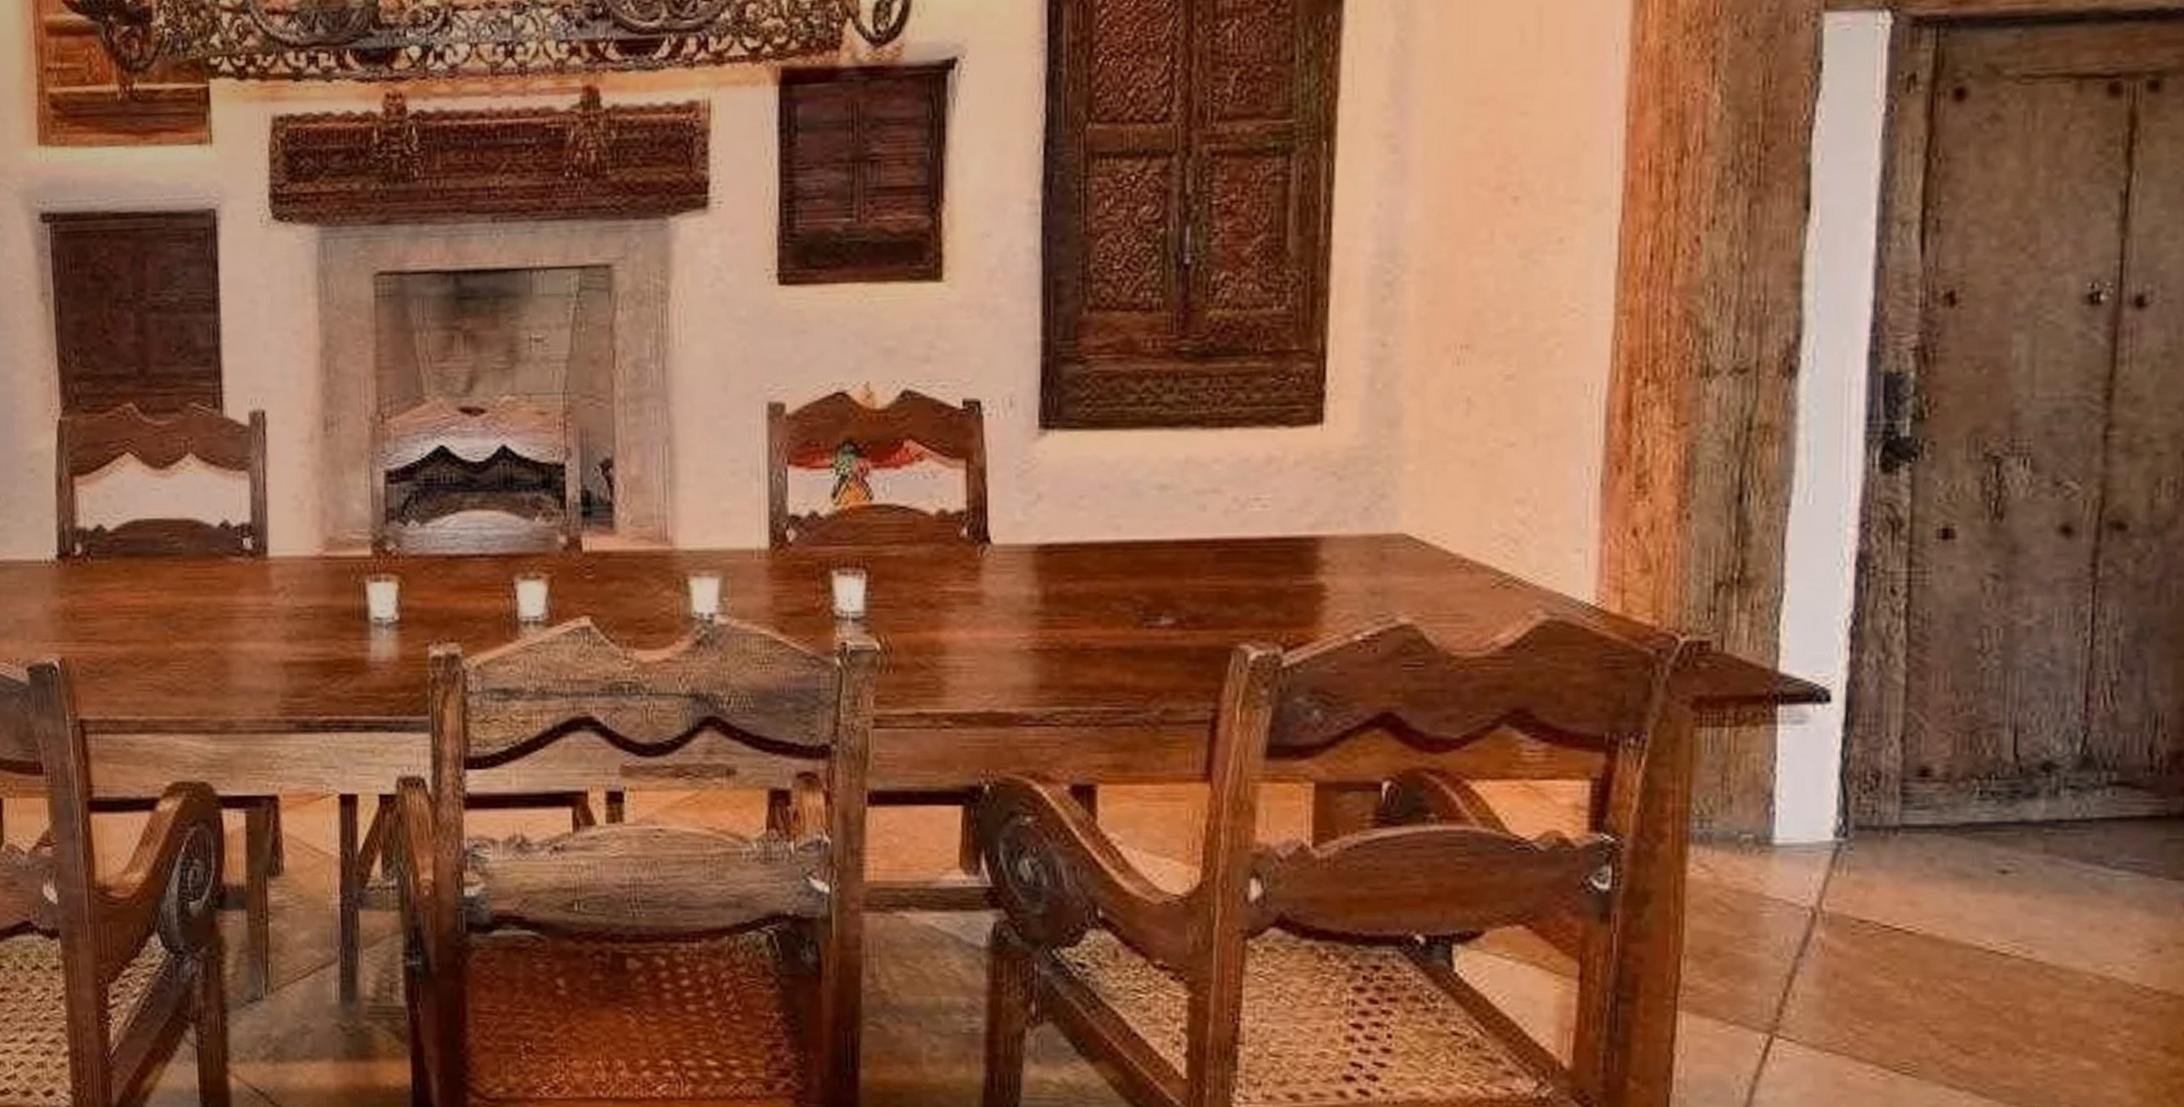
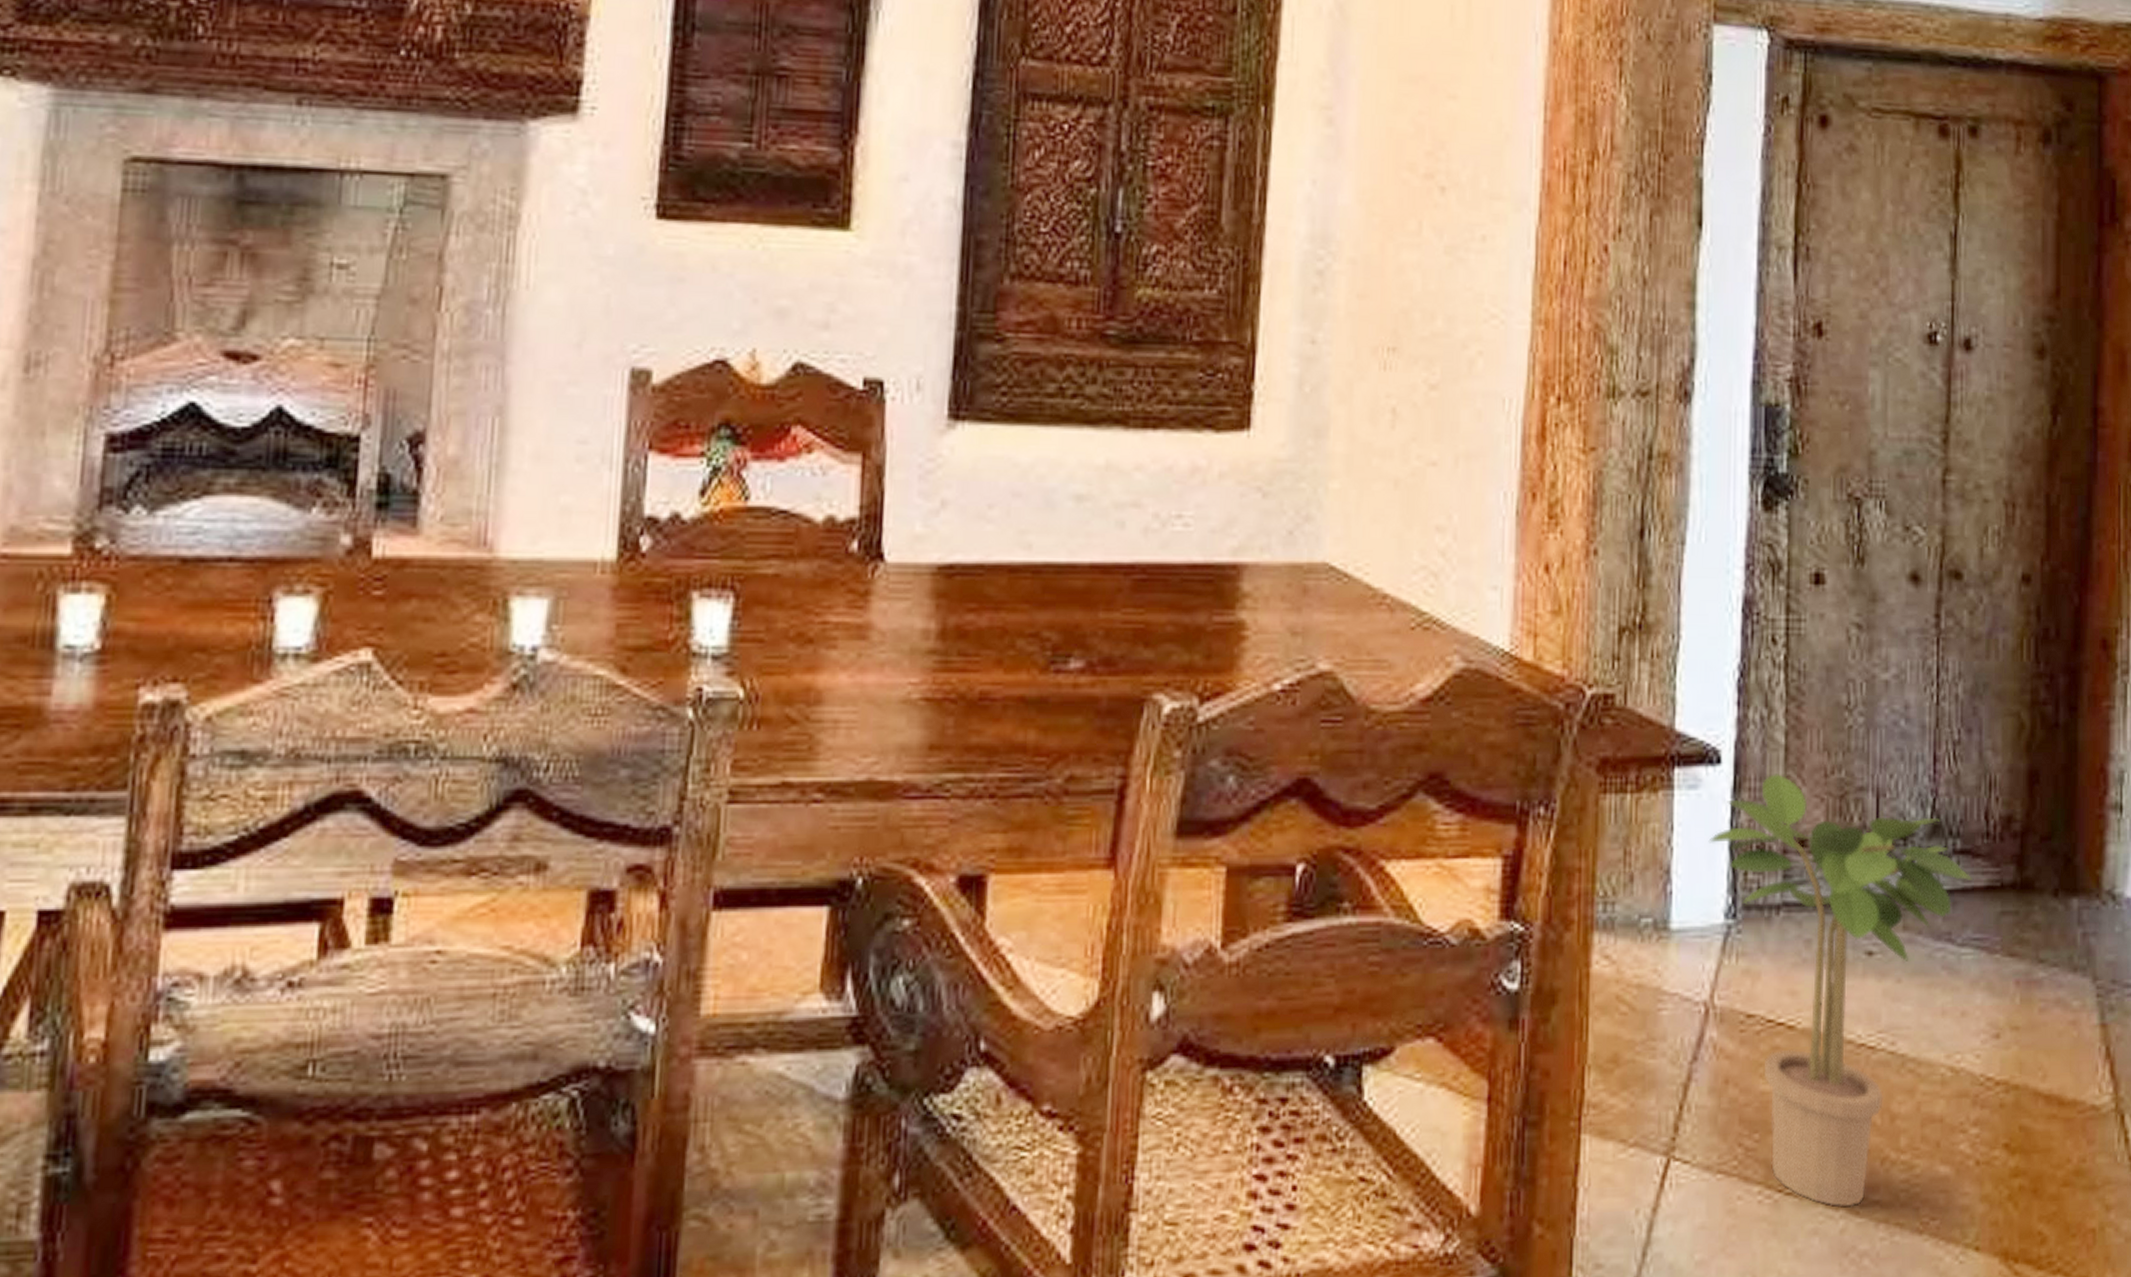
potted plant: none [1816,710,2131,1090] -> present [1708,772,1973,1207]

